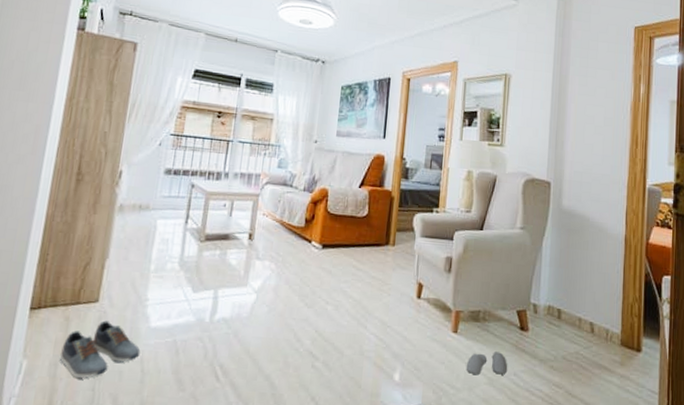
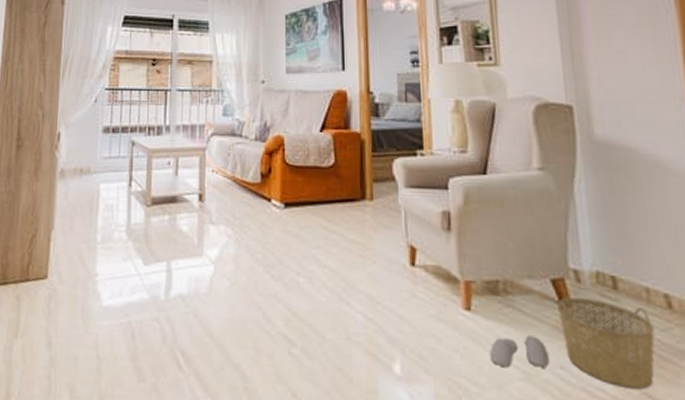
shoe: present [59,320,141,379] -> none [13,299,94,366]
basket: none [518,324,580,389] -> present [556,297,655,389]

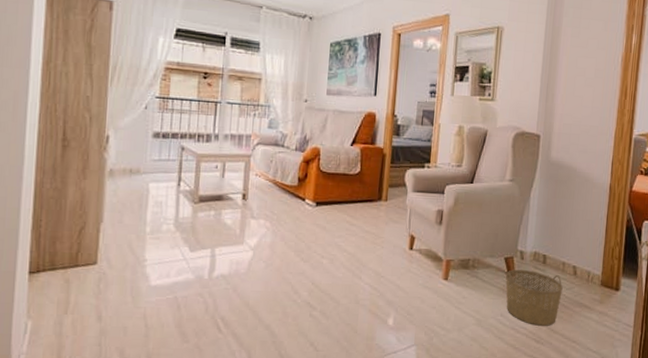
slippers: present [489,335,550,368] -> none [456,296,495,317]

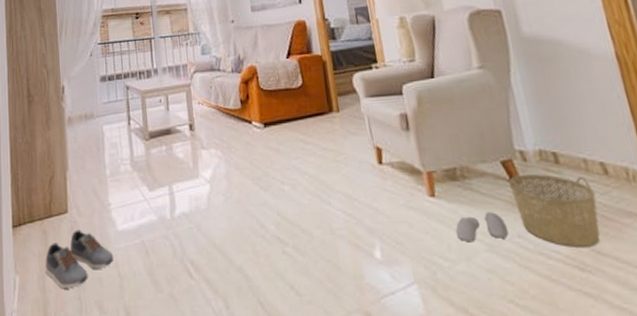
shoe: none [63,281,143,336] -> present [45,229,114,289]
slippers: none [456,296,495,317] -> present [455,212,509,243]

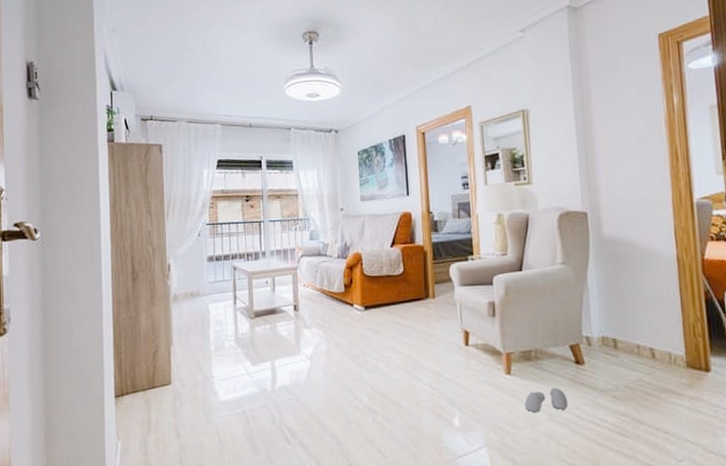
shoe: present [45,229,114,289] -> none [147,400,215,453]
basket: present [508,174,600,247] -> none [573,357,642,417]

